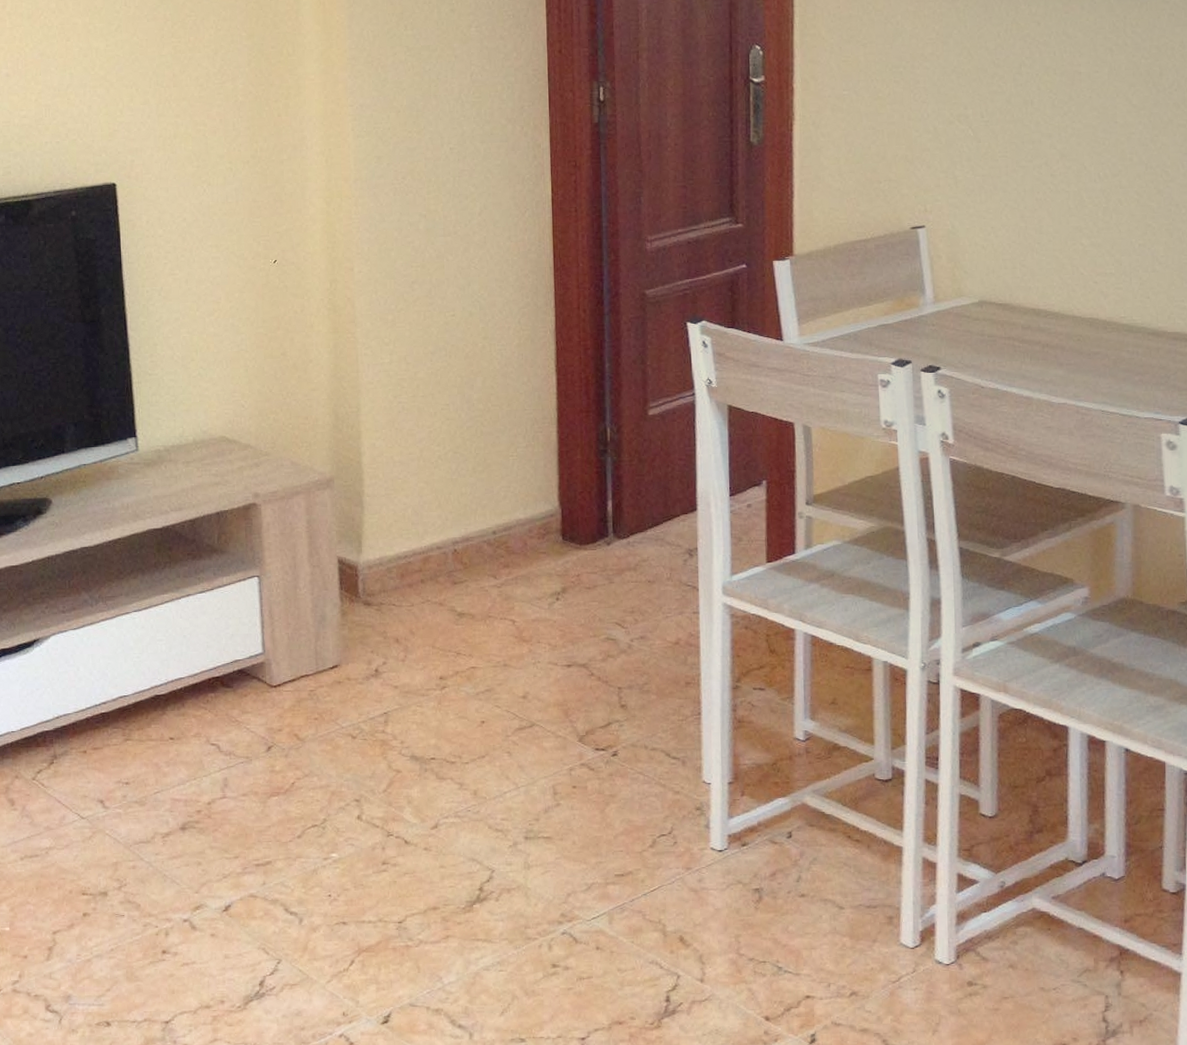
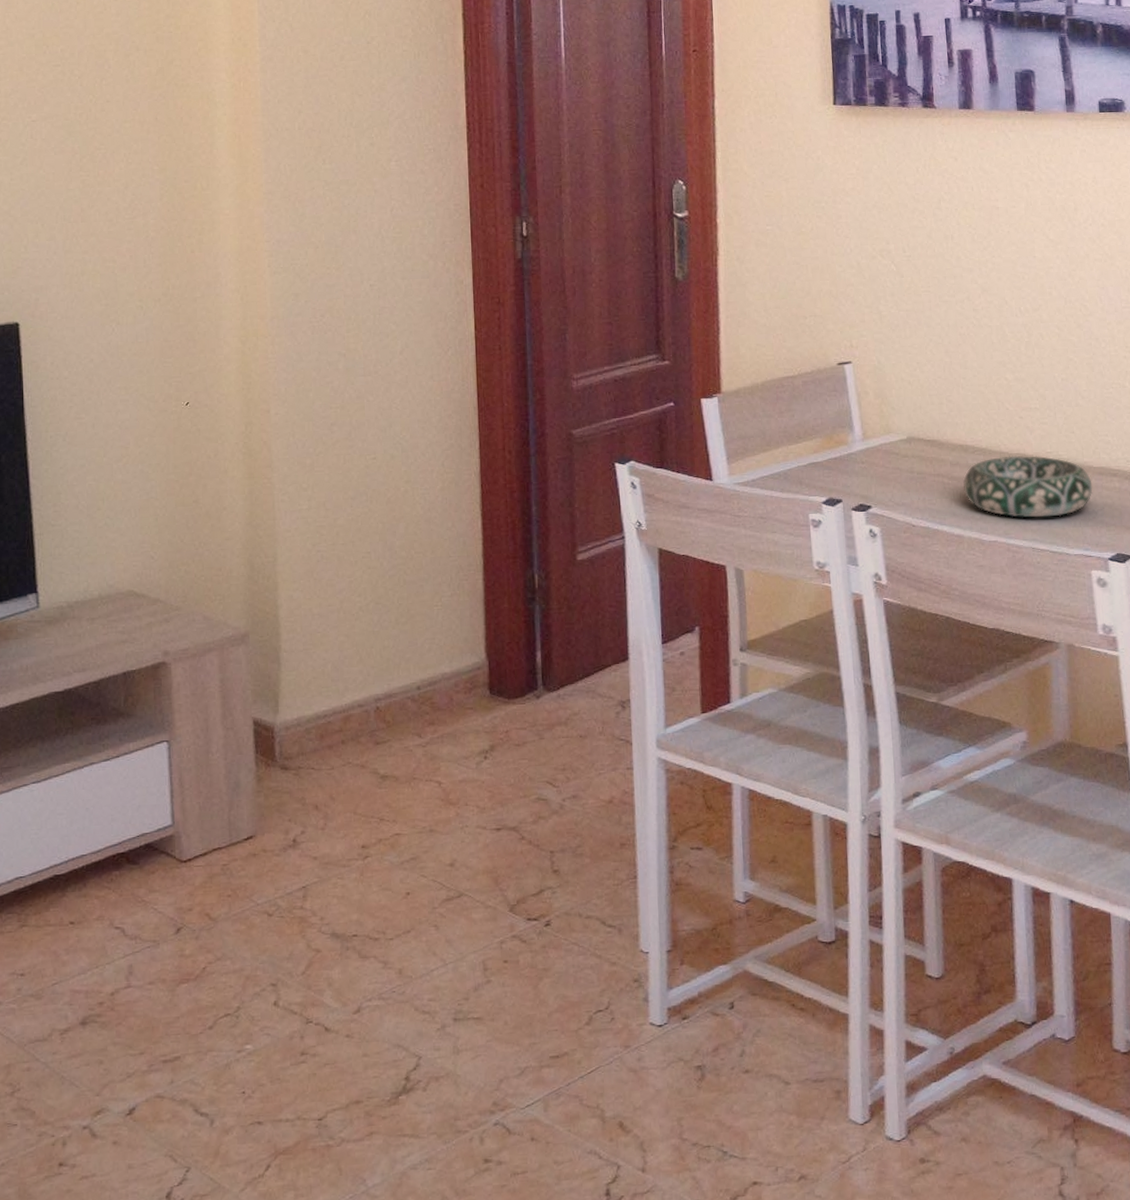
decorative bowl: none [1033,320,1166,381] -> present [963,455,1093,518]

